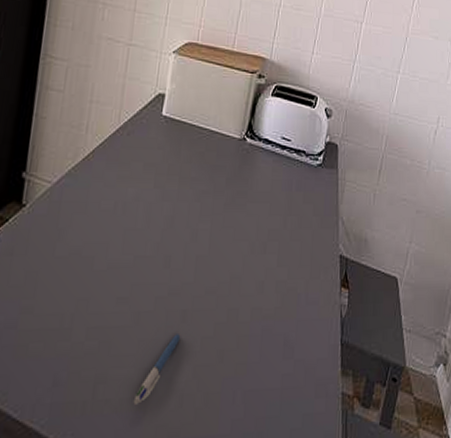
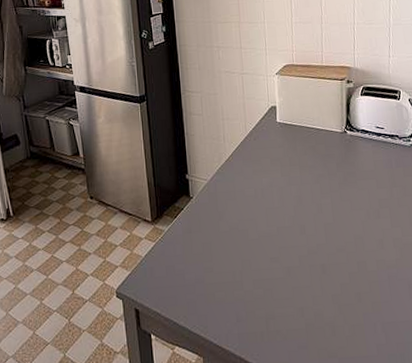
pen: present [133,332,181,404] -> none [297,281,324,334]

